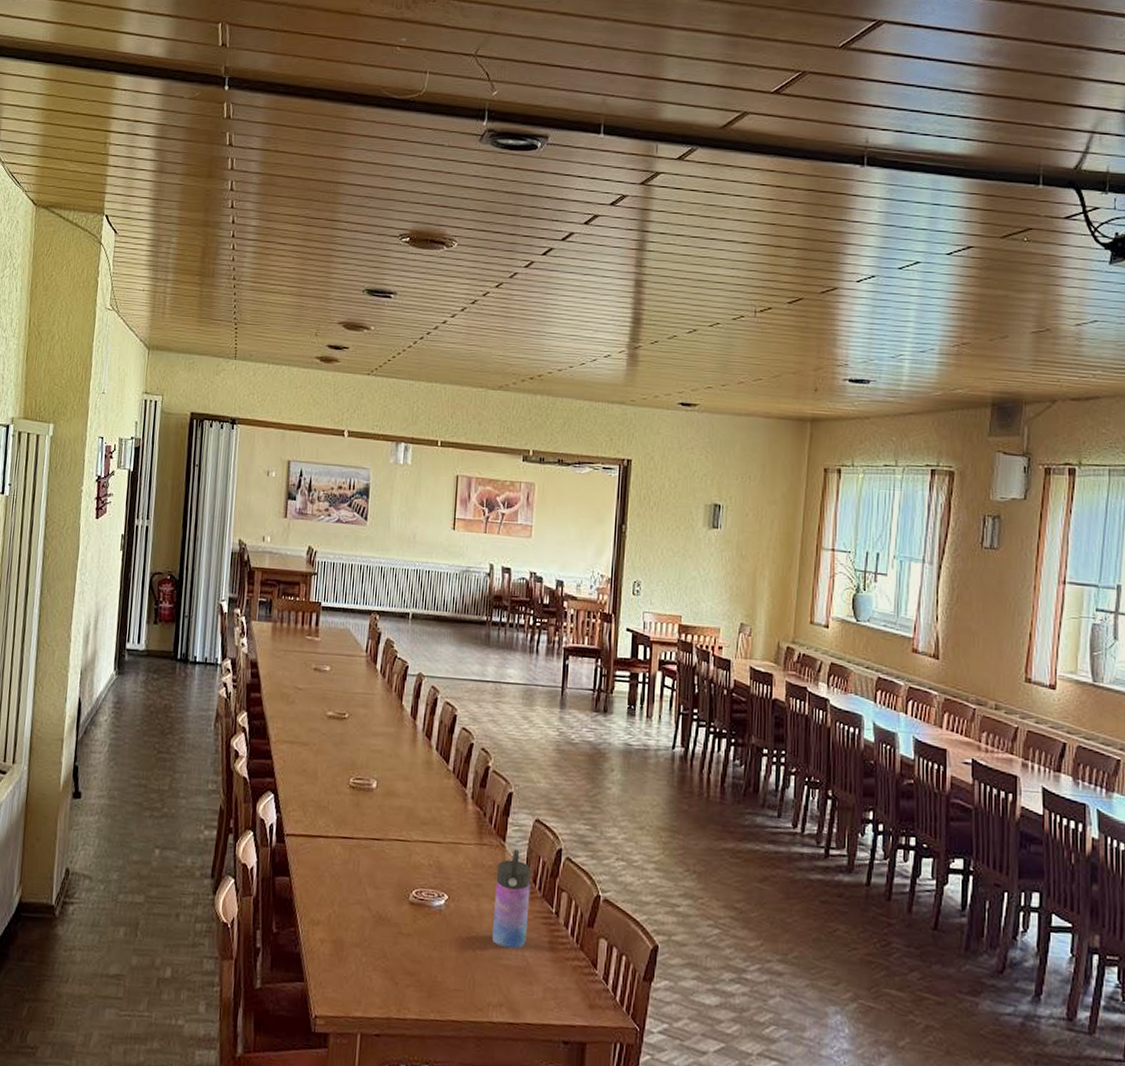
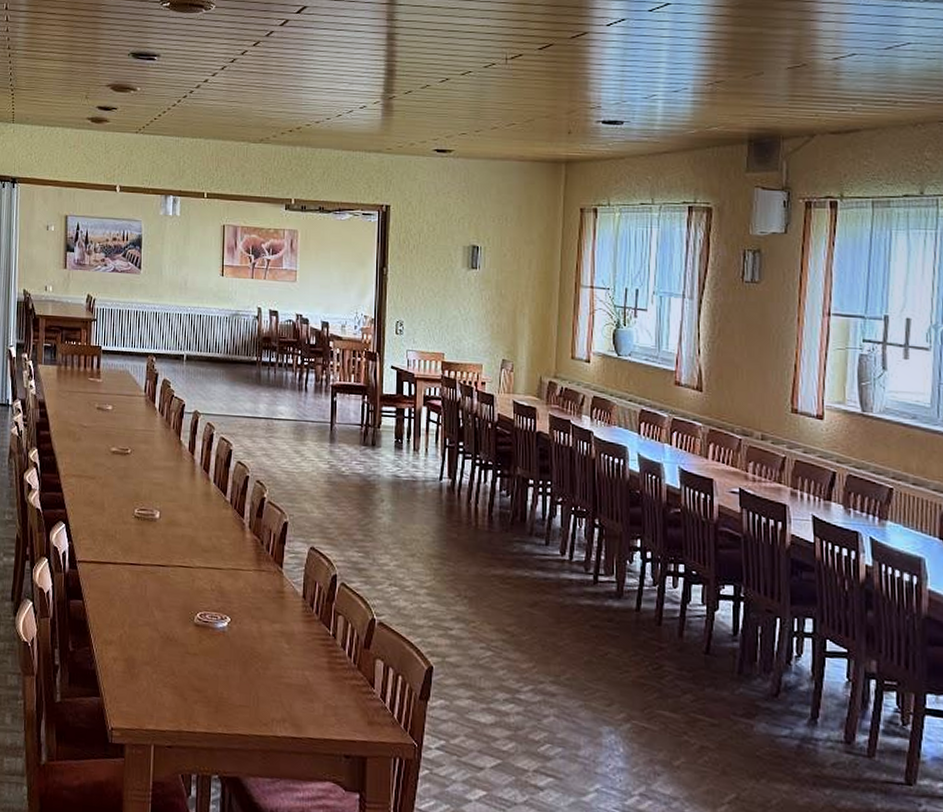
water bottle: present [491,848,531,949] -> none [273,574,308,668]

